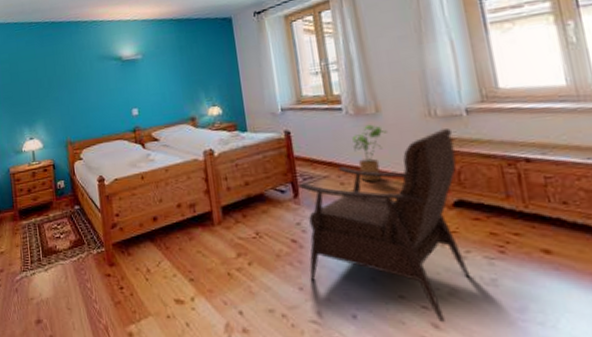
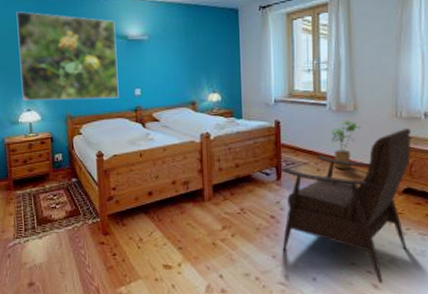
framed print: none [17,43,117,130] -> present [16,11,119,101]

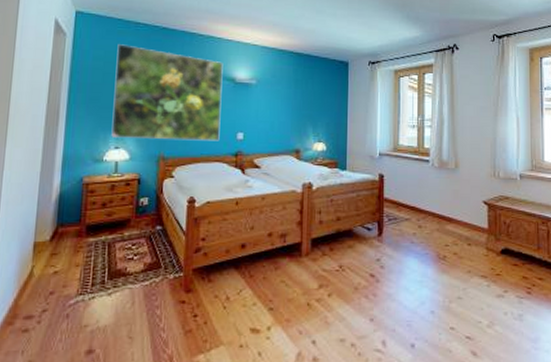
armchair: present [281,129,412,284] -> none [381,189,509,351]
house plant: present [332,120,361,170] -> none [434,177,461,227]

